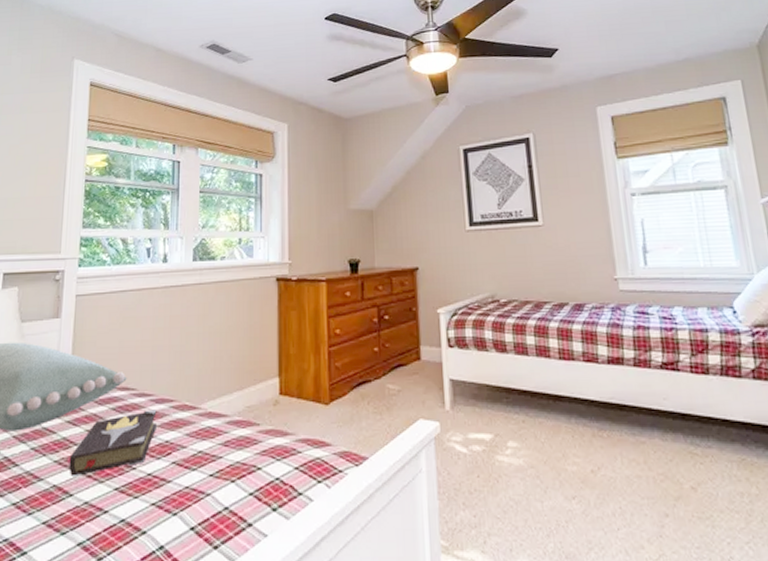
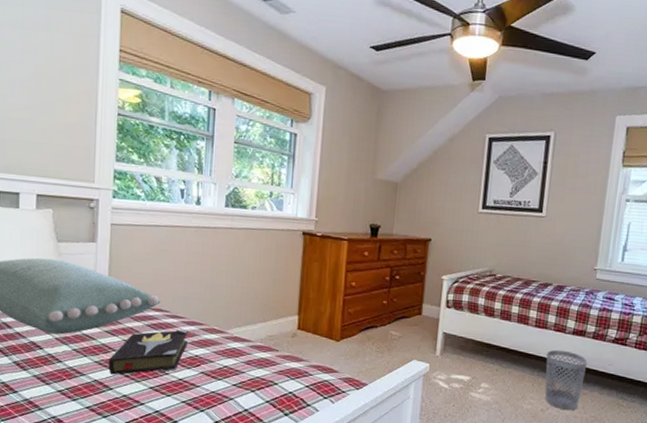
wastebasket: none [581,386,639,469] -> present [544,349,588,411]

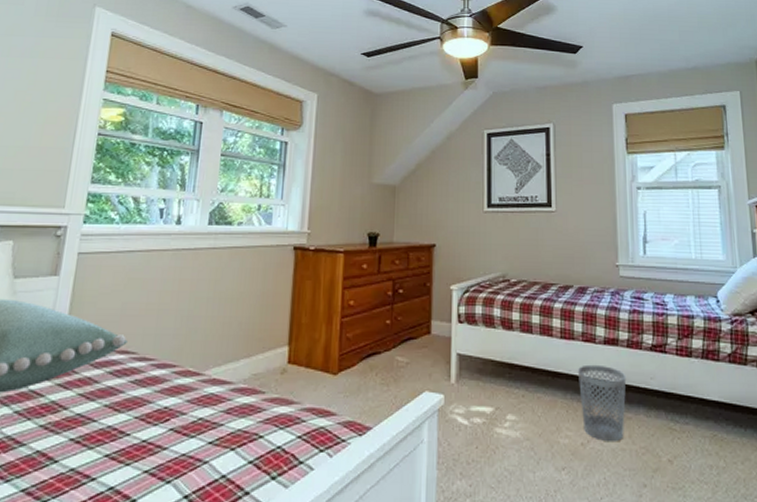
hardback book: present [108,329,188,375] -> none [55,373,158,442]

